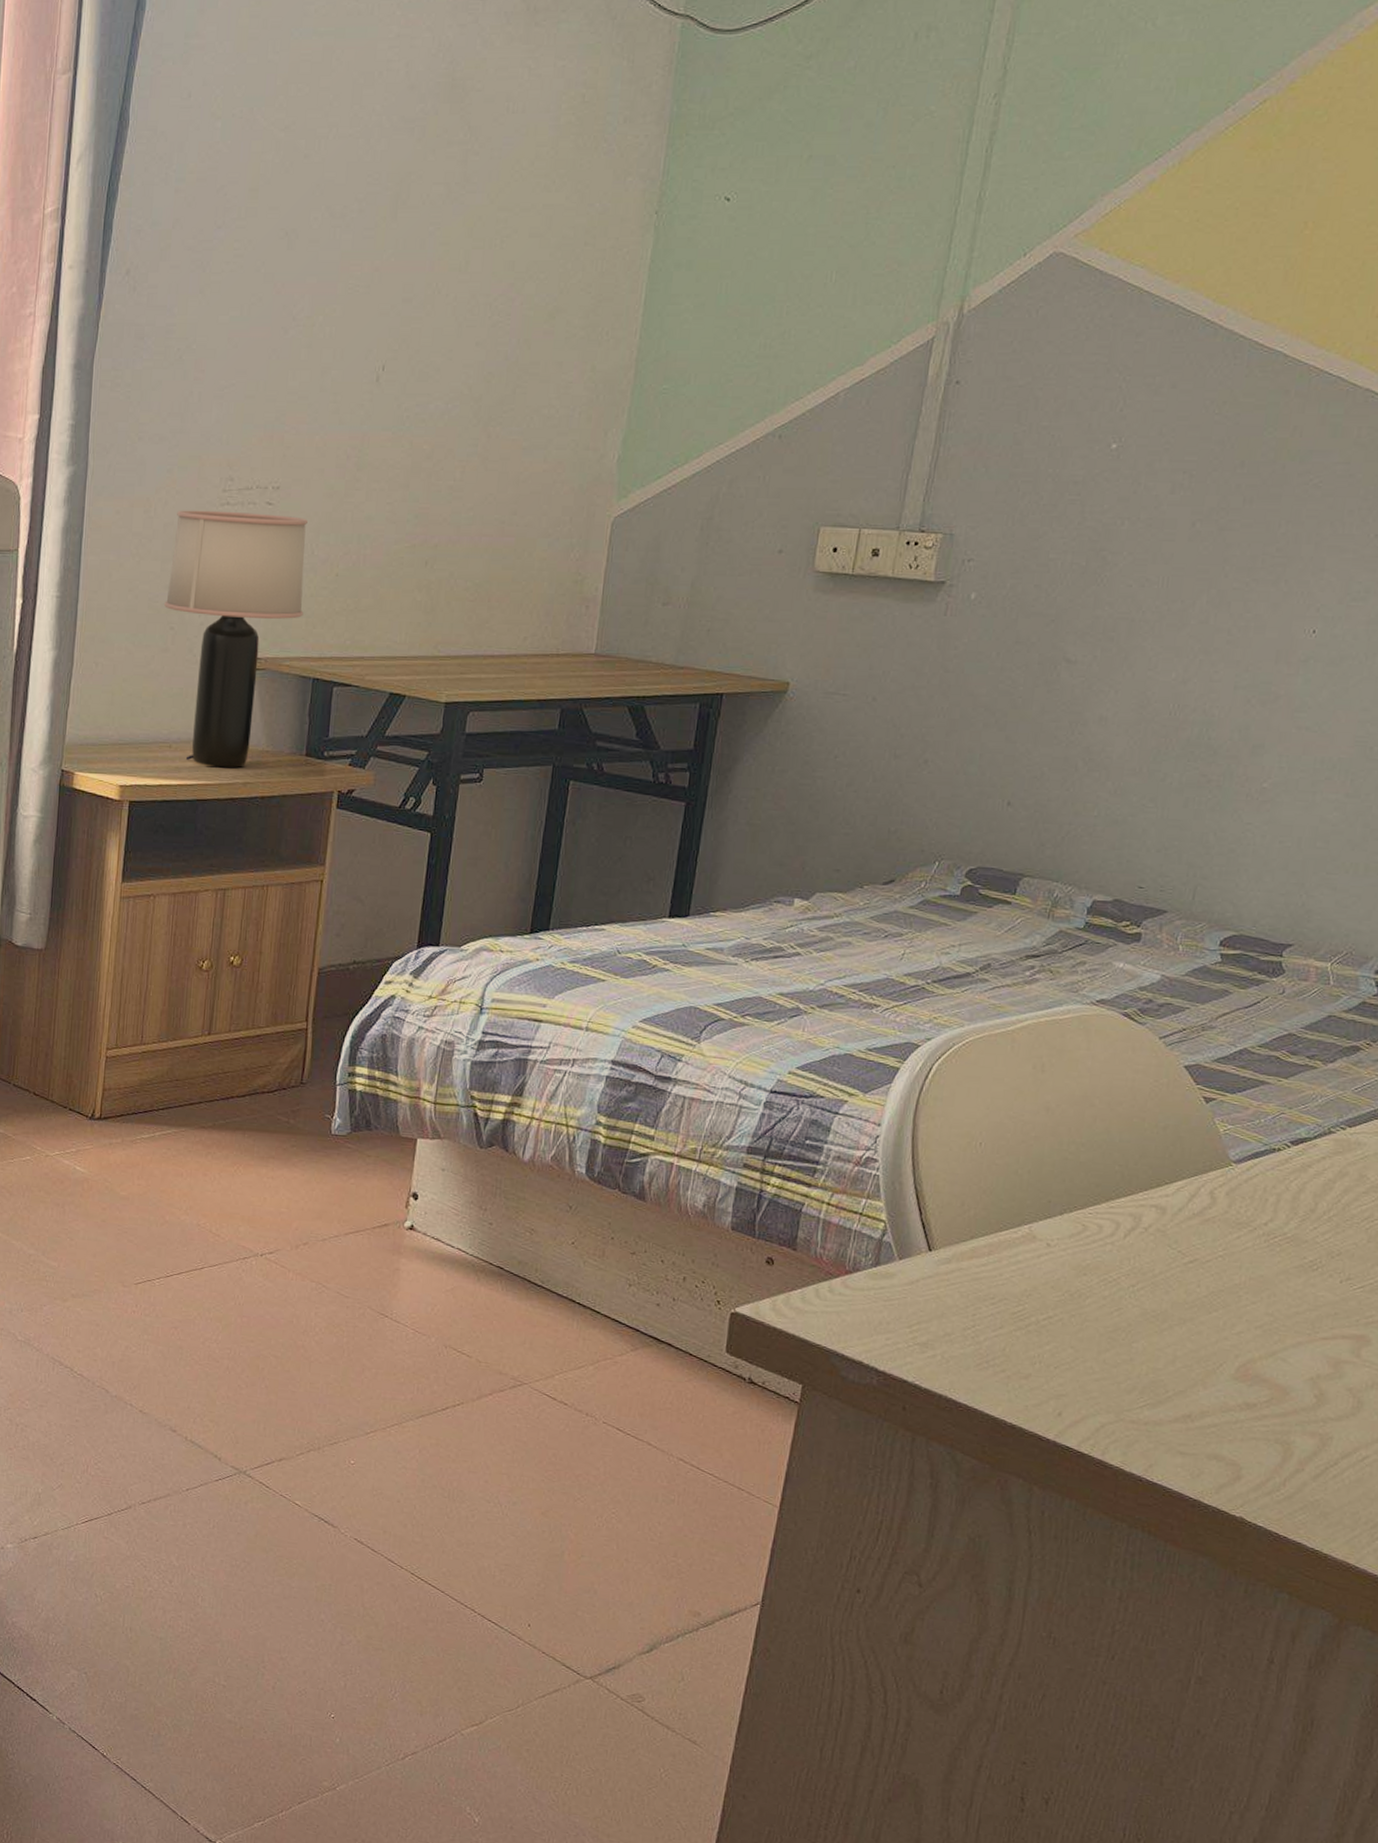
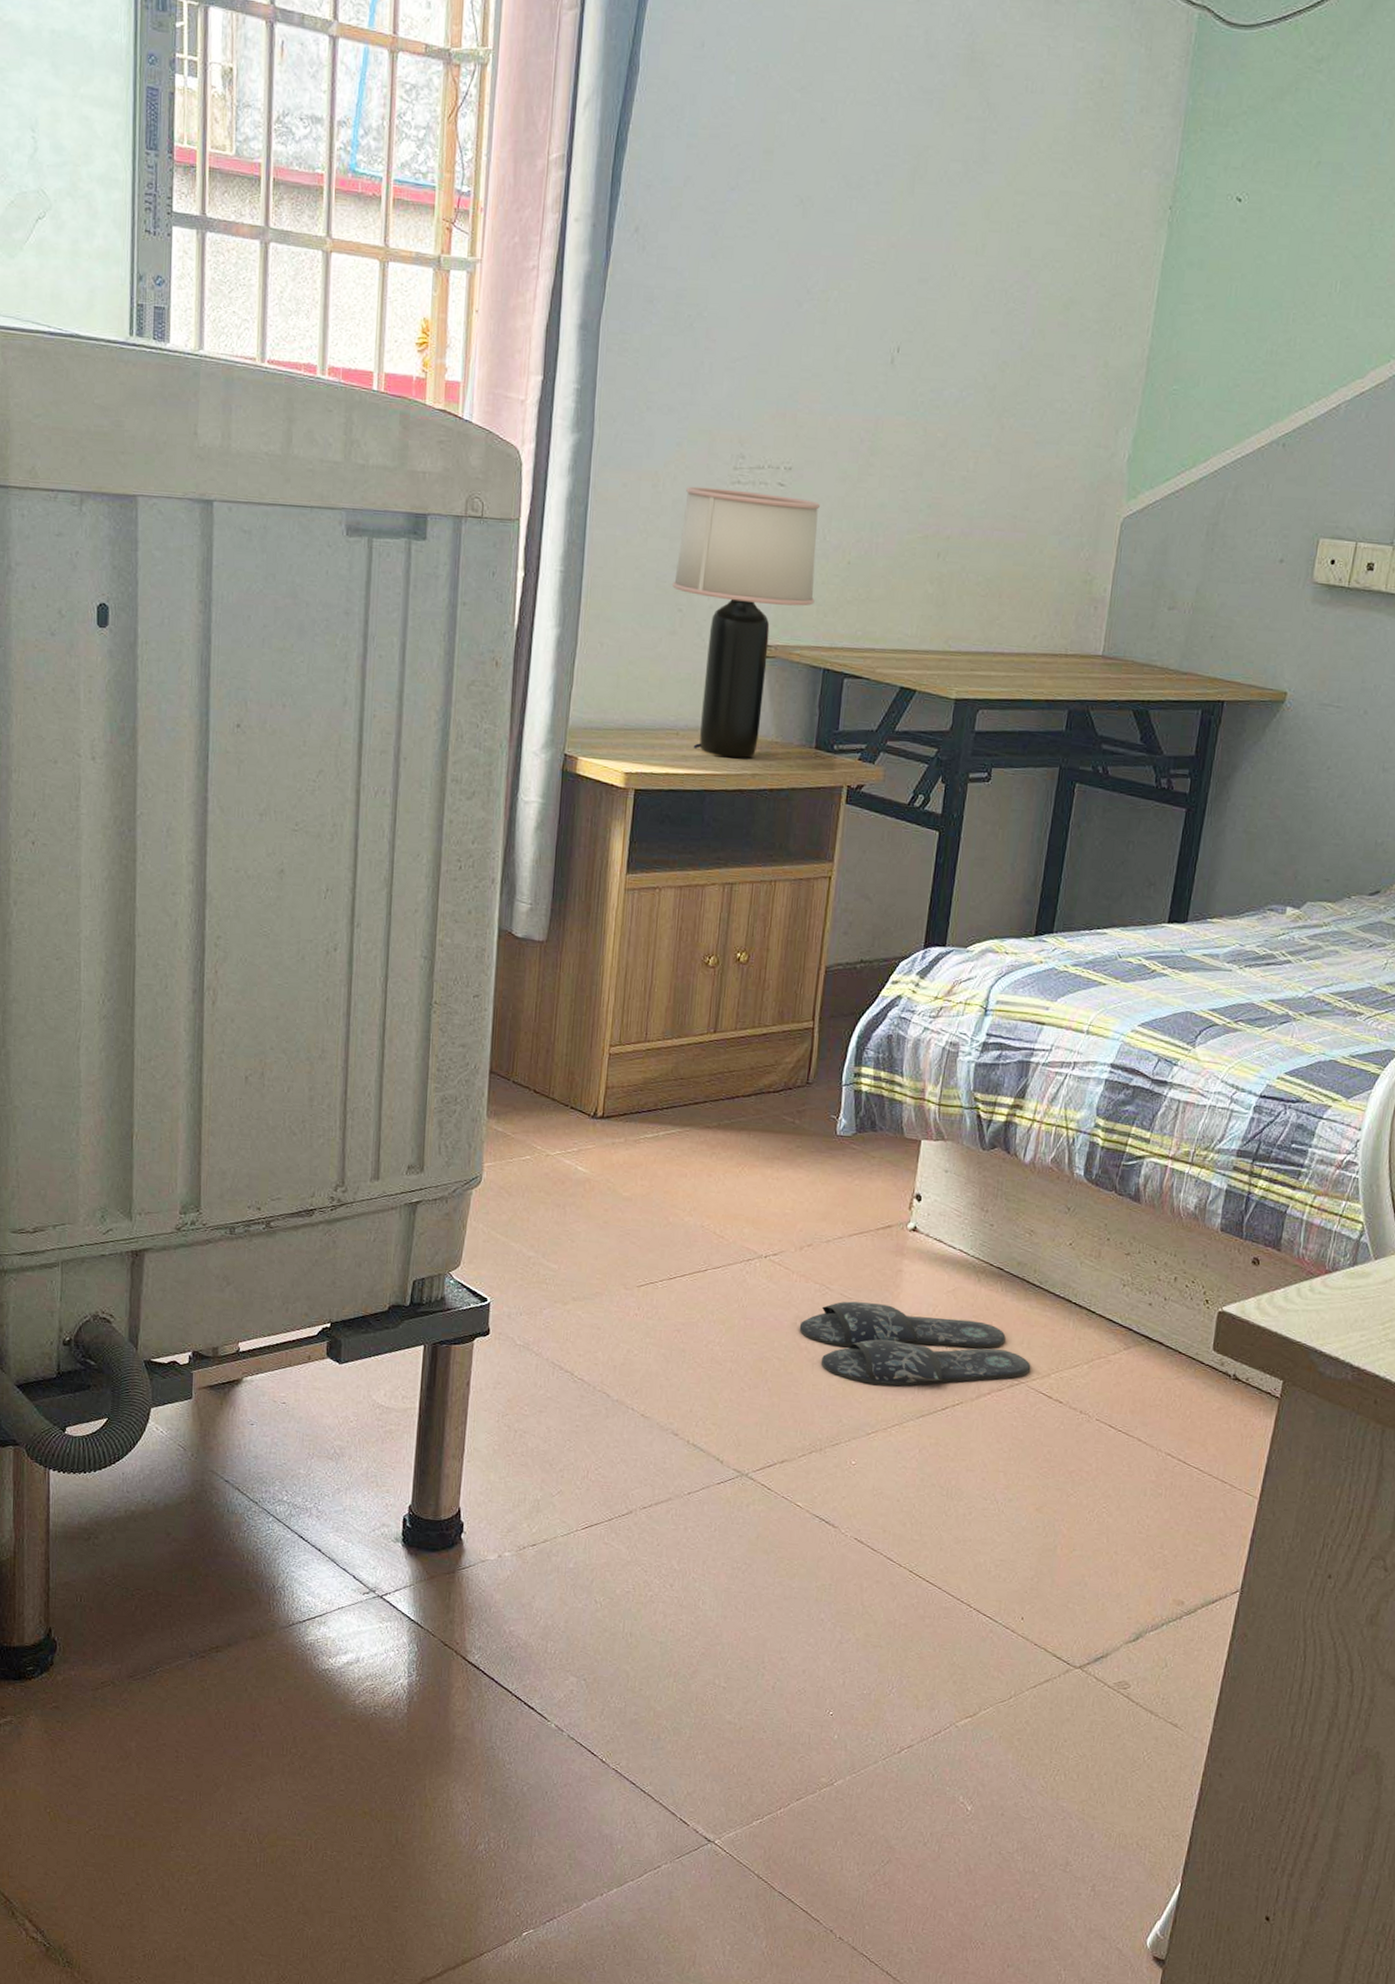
slippers: none [296,1299,534,1386] -> present [799,1301,1031,1386]

